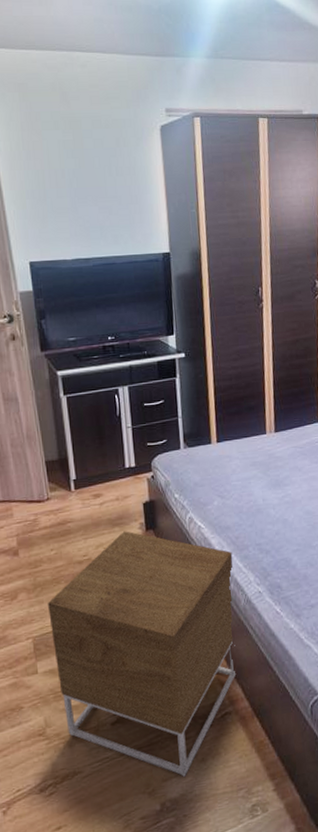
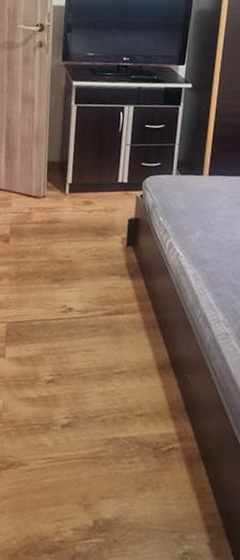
nightstand: present [48,531,237,777] -> none [21,242,206,501]

